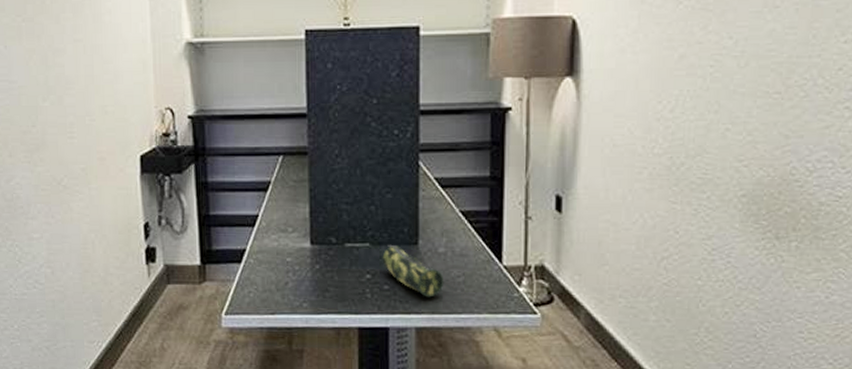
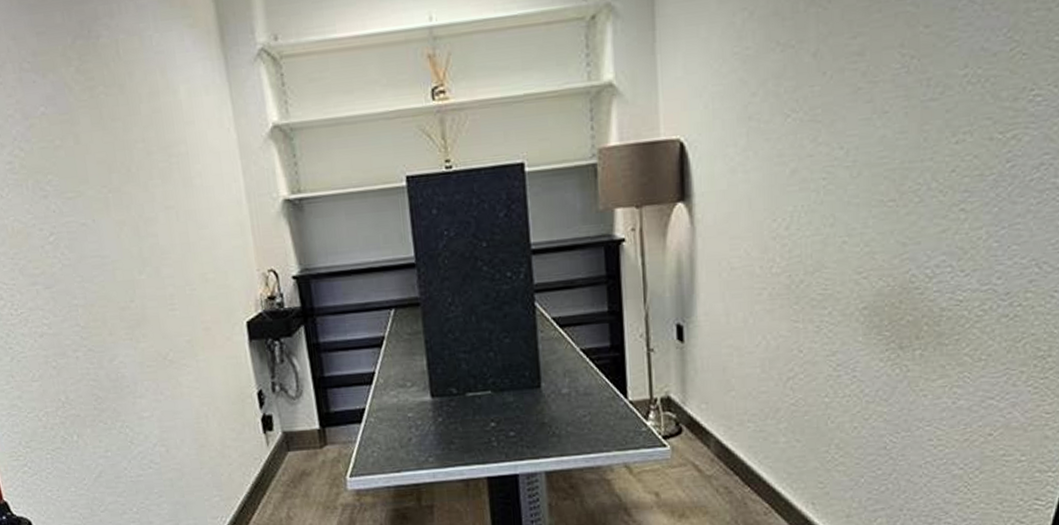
pencil case: present [382,245,444,298] -> none [505,390,571,440]

